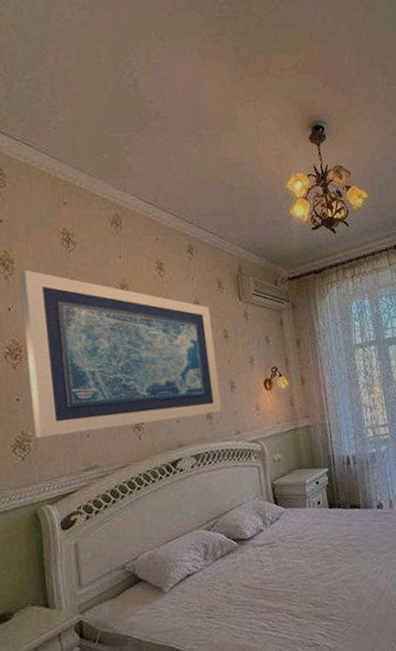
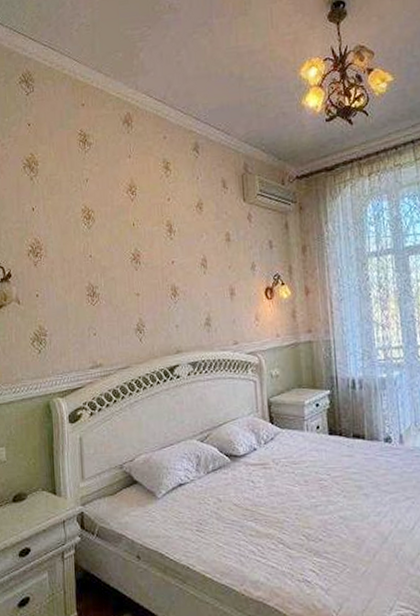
wall art: present [19,270,221,439] -> none [42,171,220,333]

